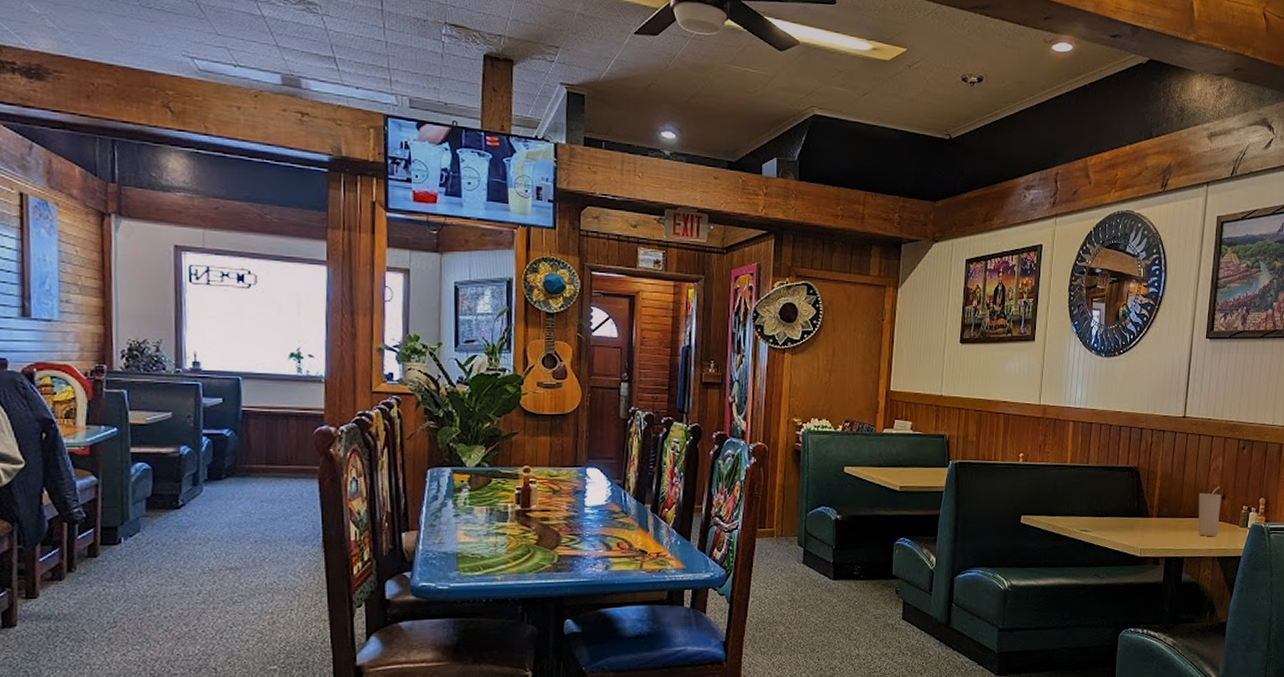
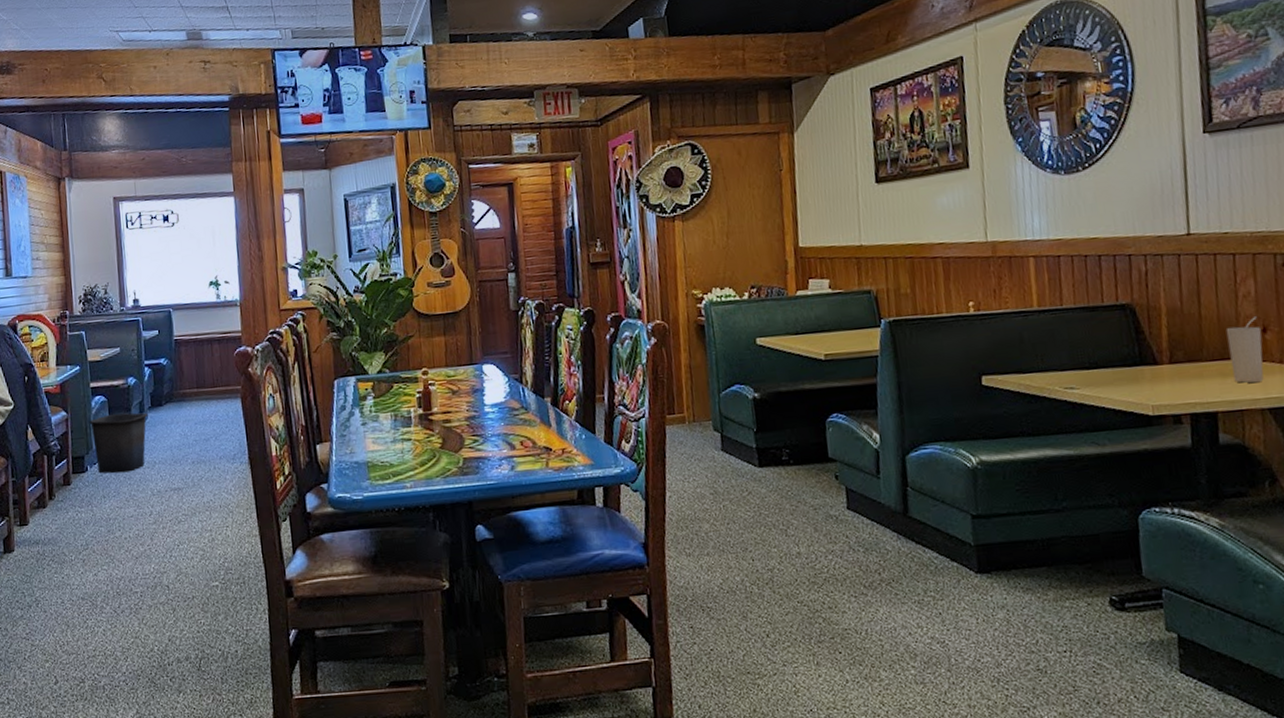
waste bin: none [126,484,203,548] -> present [89,412,148,474]

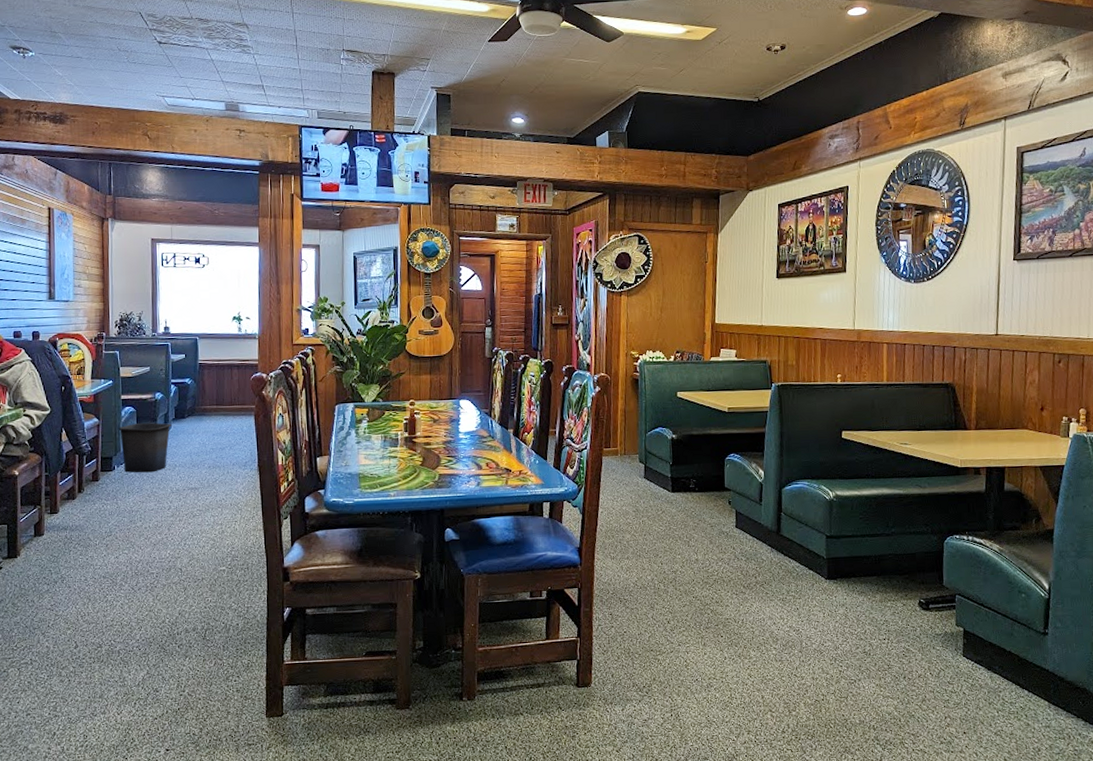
cup: present [1225,316,1264,383] -> none [1016,398,1040,447]

